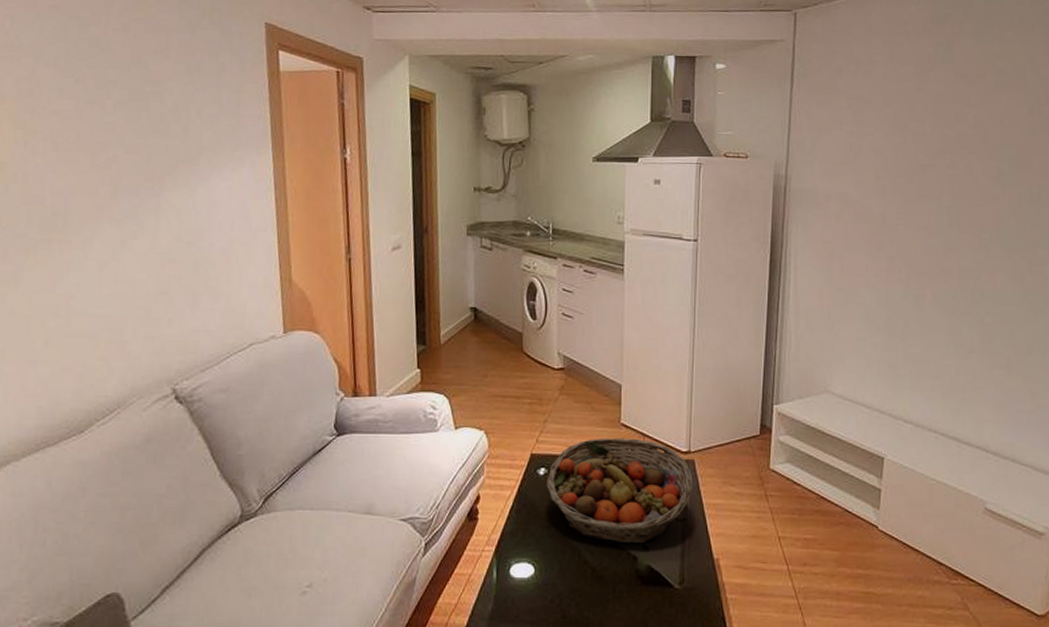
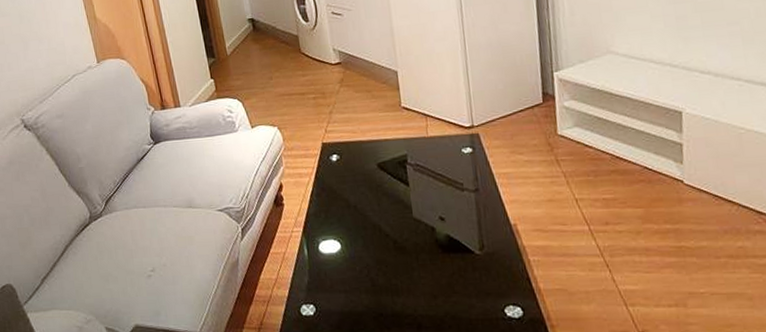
fruit basket: present [546,438,693,544] -> none [340,119,481,217]

